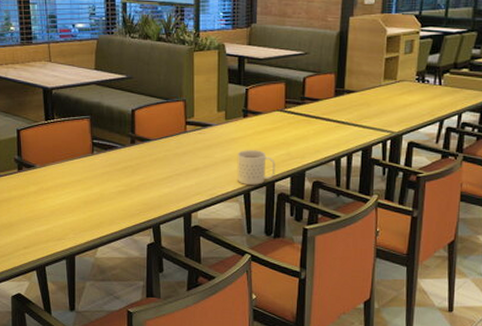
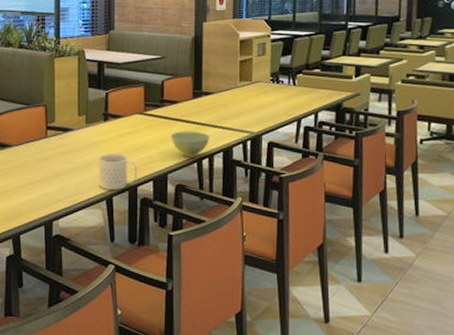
bowl: none [310,129,350,156] -> present [170,131,210,158]

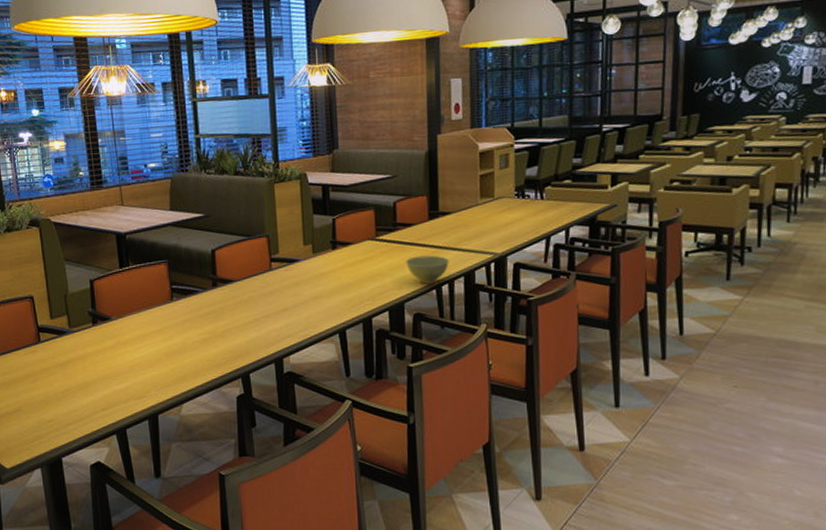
mug: present [98,154,137,190] -> none [328,284,371,323]

